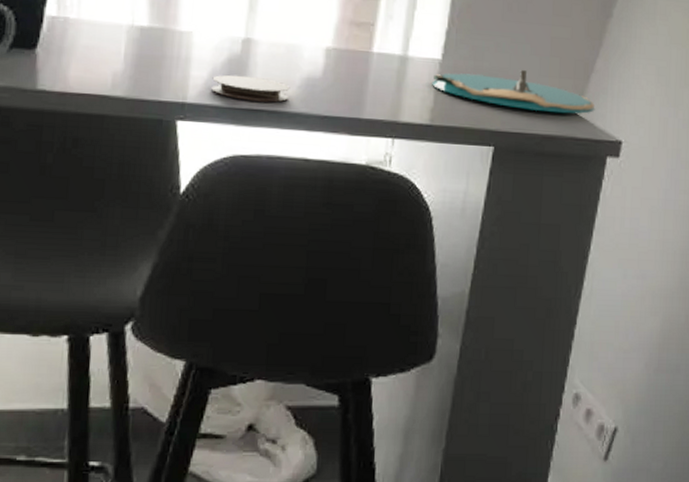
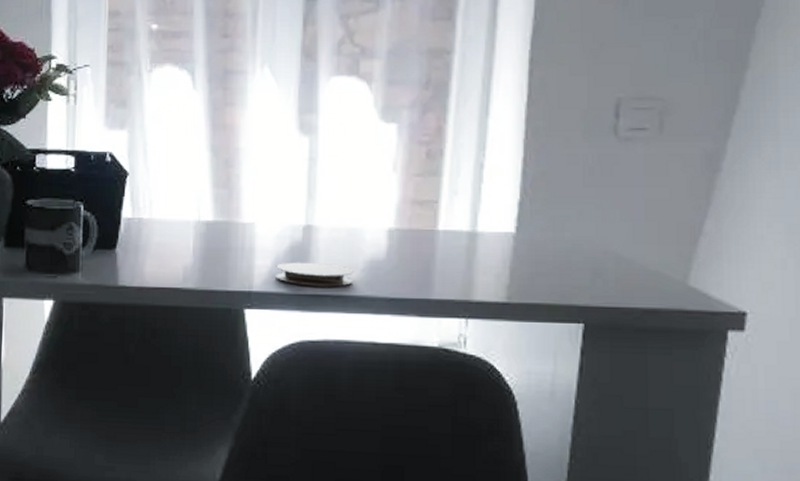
plate: present [432,69,595,114] -> none [506,237,708,284]

